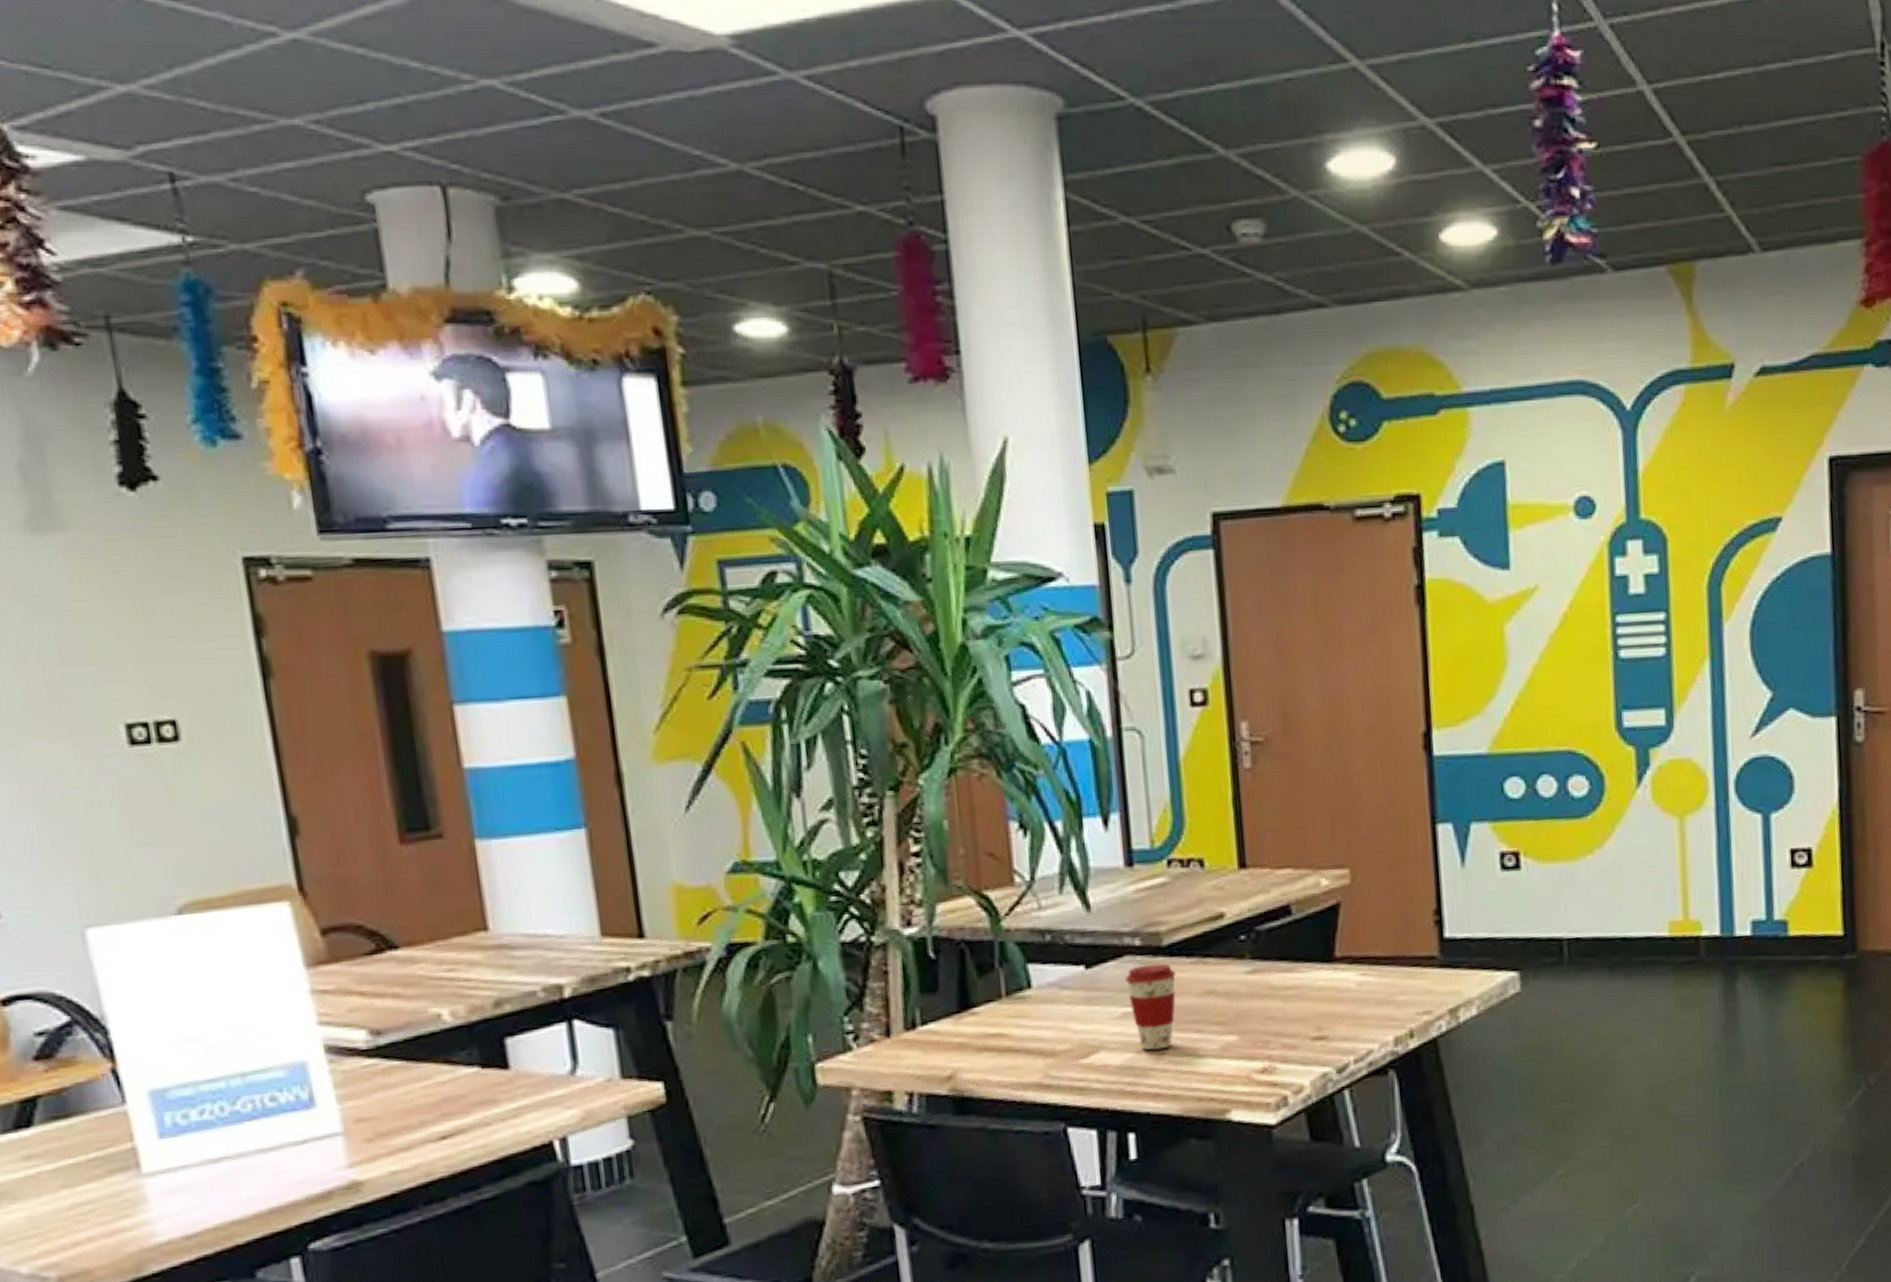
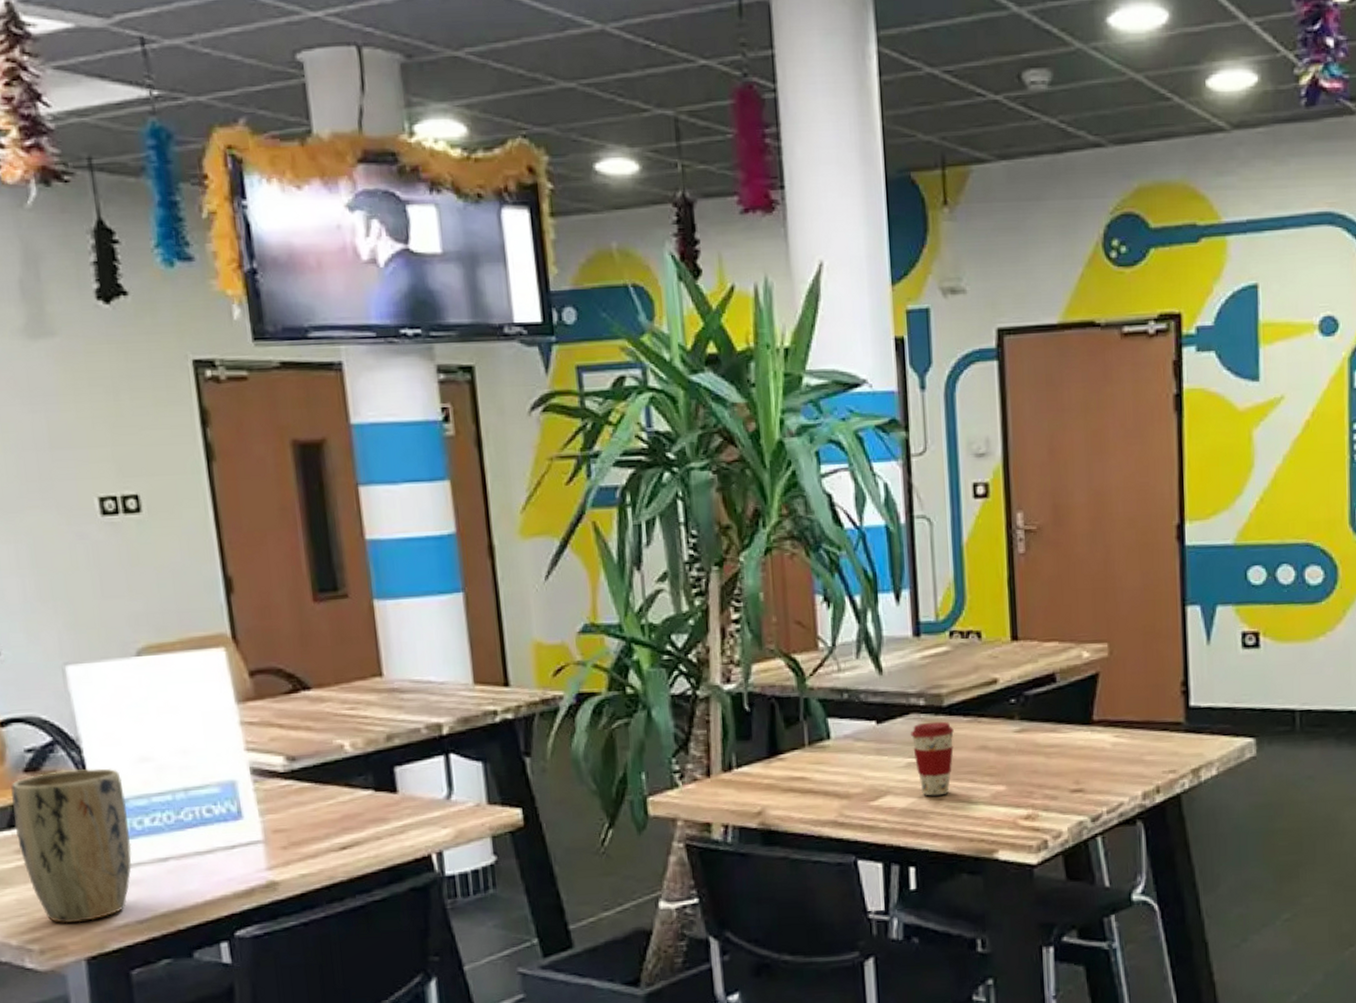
plant pot: none [17,1051,175,1244] -> present [11,768,132,924]

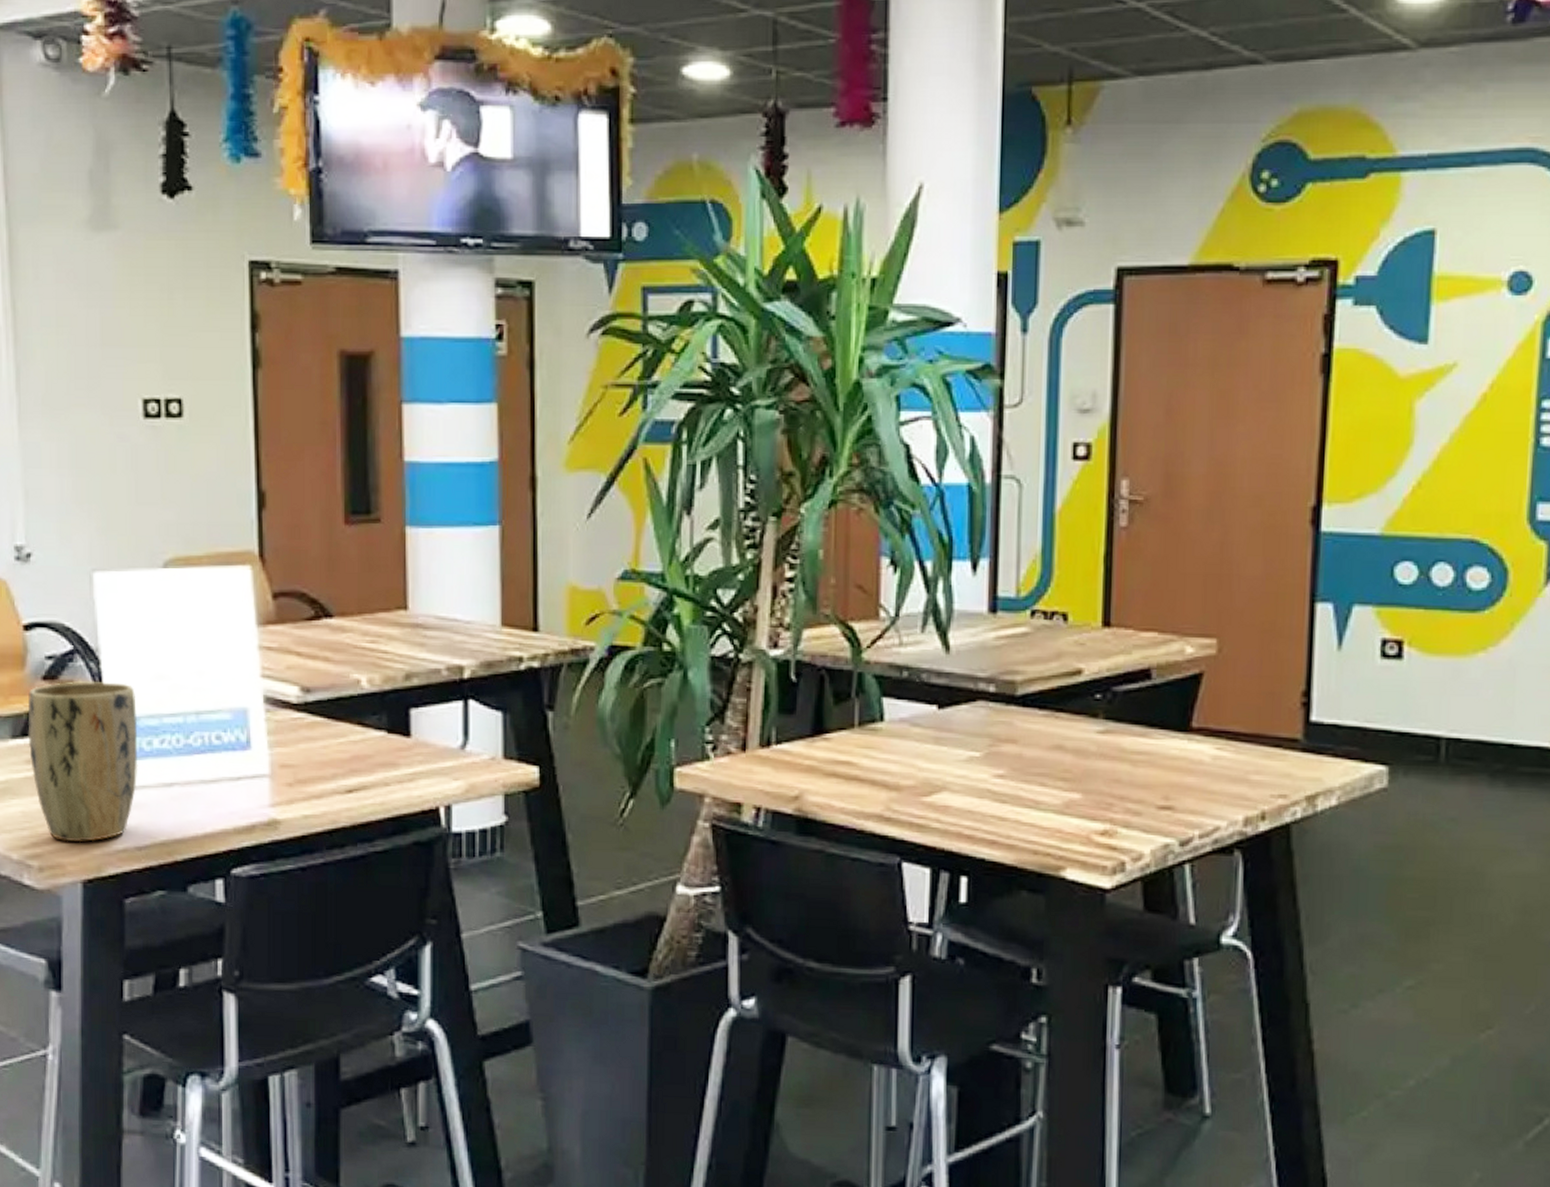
coffee cup: present [911,721,954,796] -> none [976,712,1026,798]

